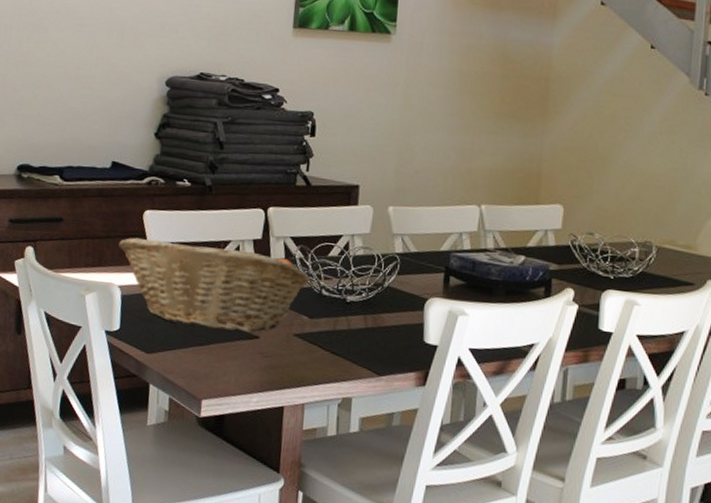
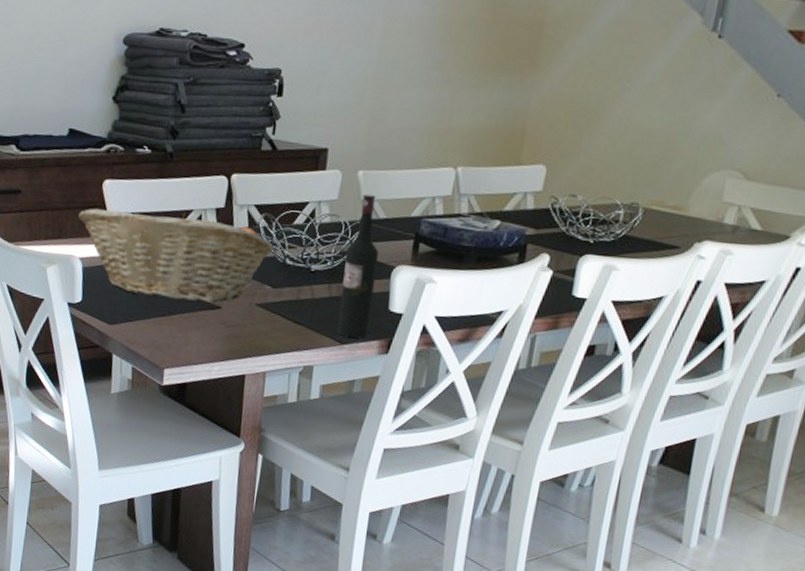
wine bottle: none [374,229,412,370] -> present [337,194,379,338]

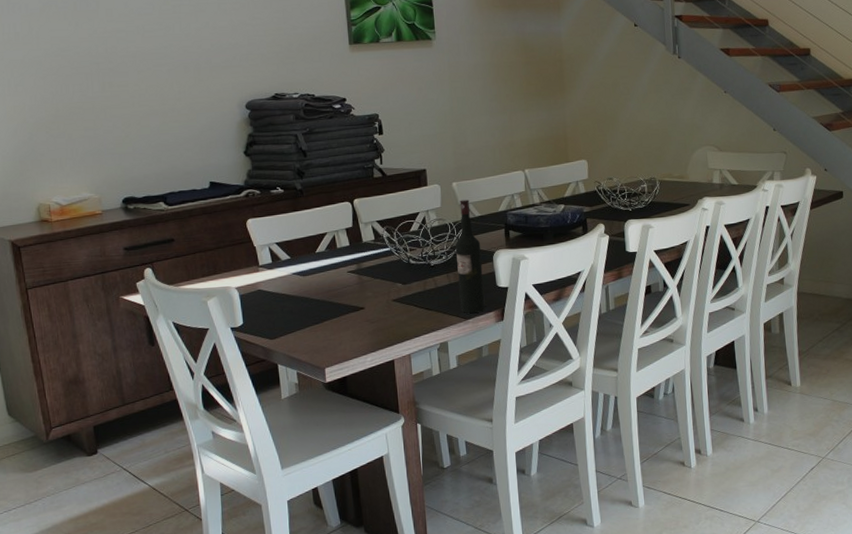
fruit basket: present [78,208,275,303] -> none [229,236,400,311]

